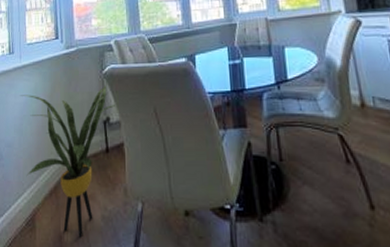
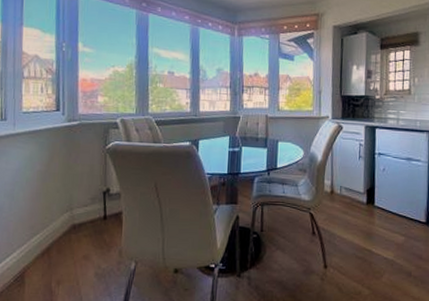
house plant: present [20,84,116,236] -> none [12,159,117,290]

